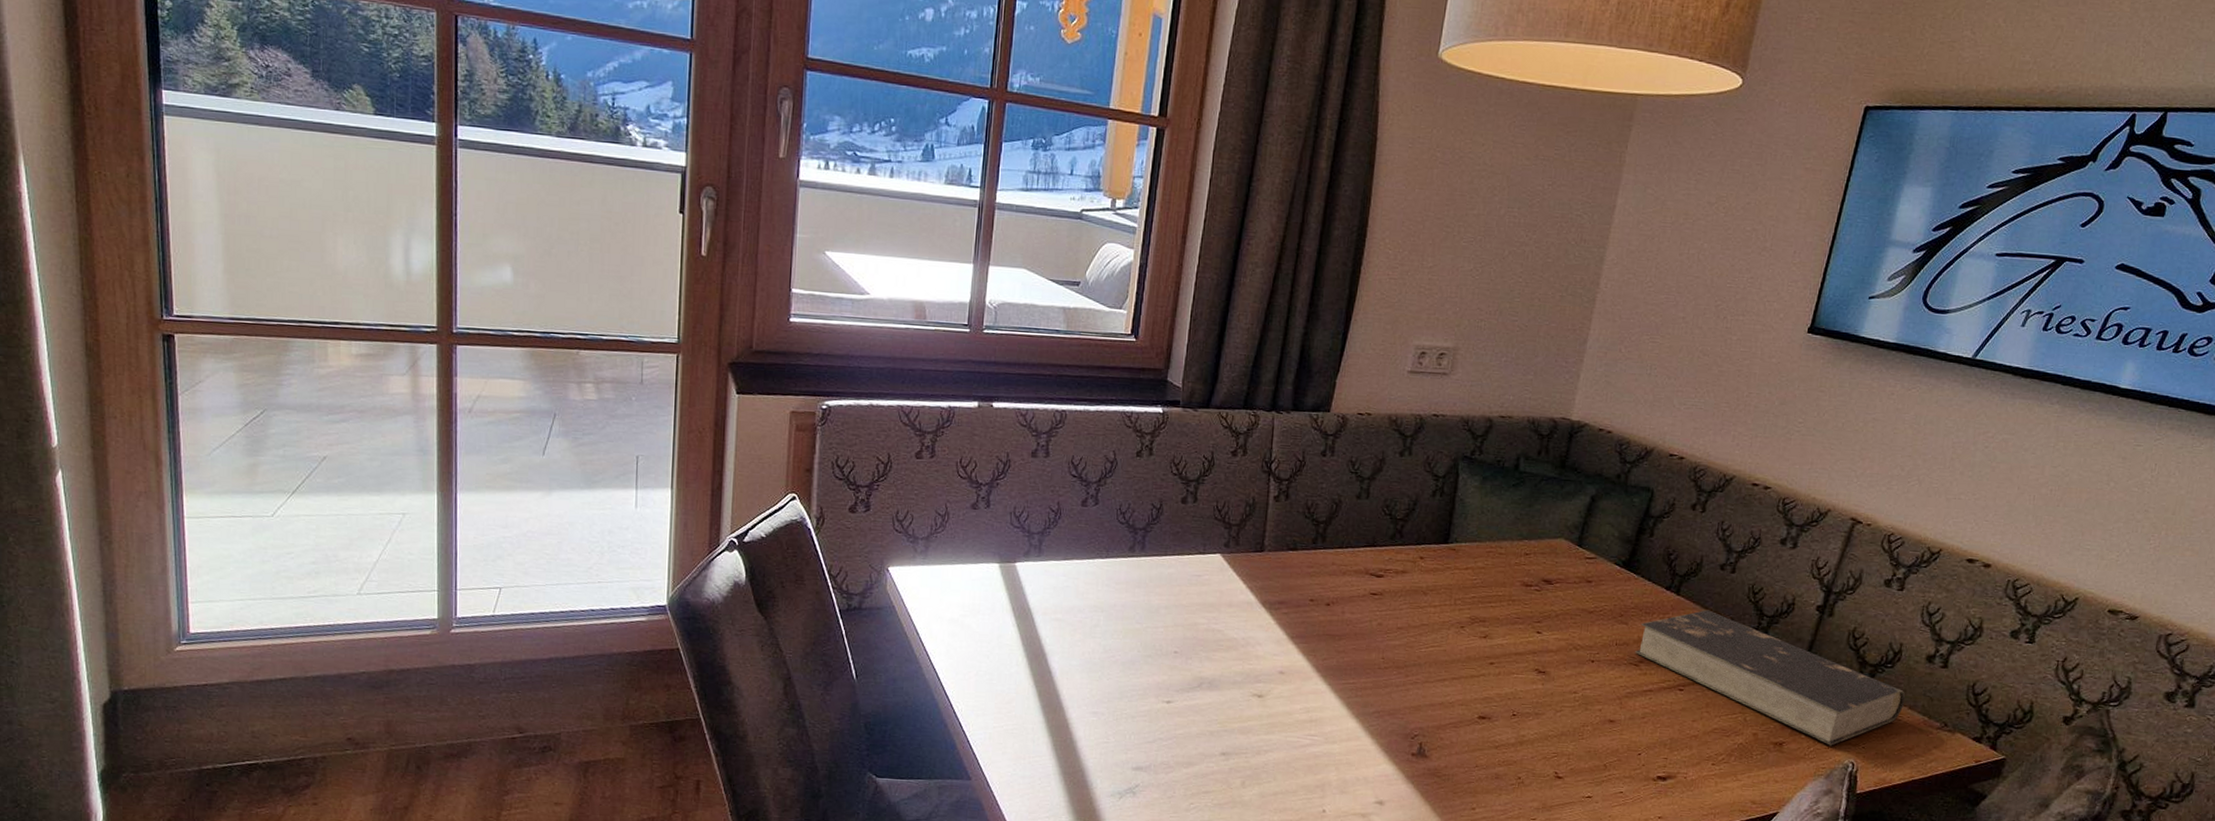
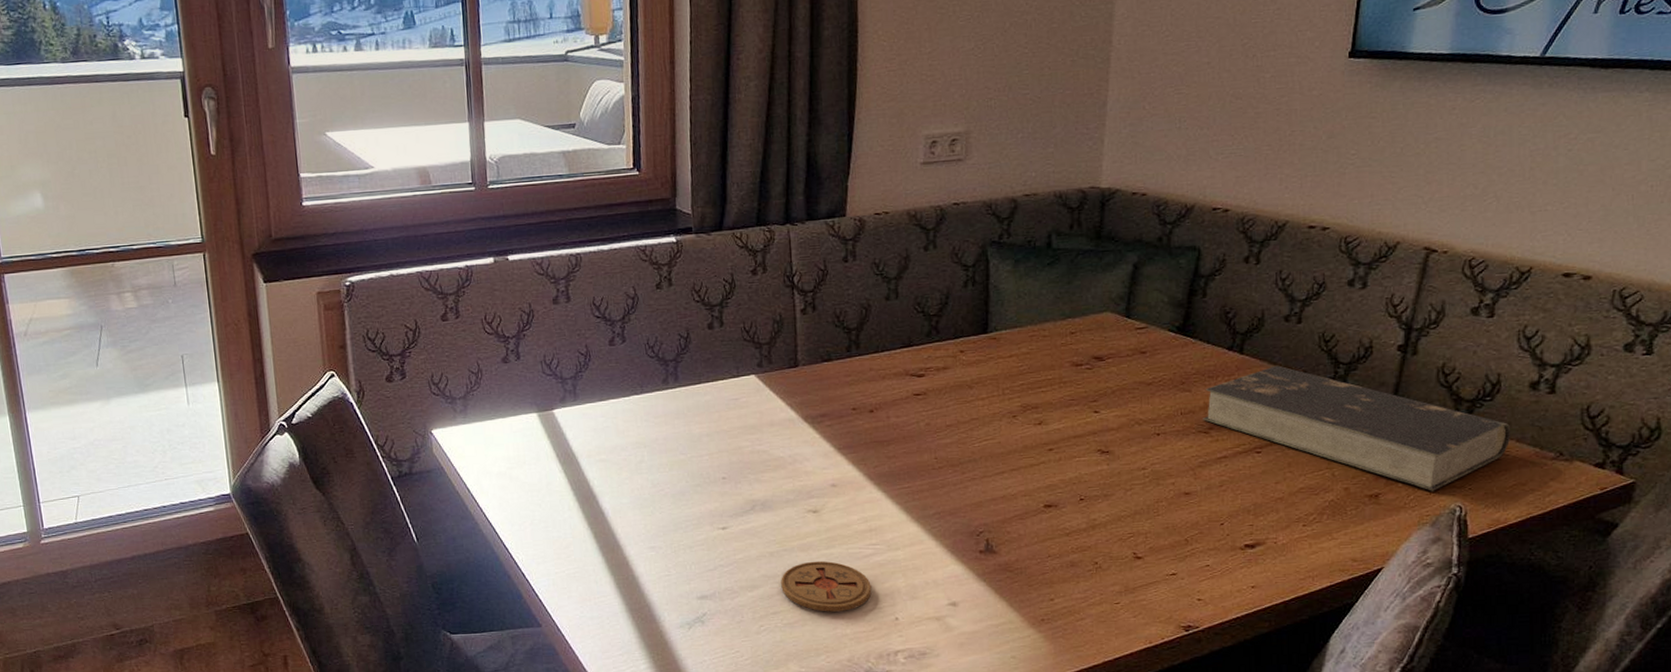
coaster: none [1216,744,1304,798] -> present [781,561,872,612]

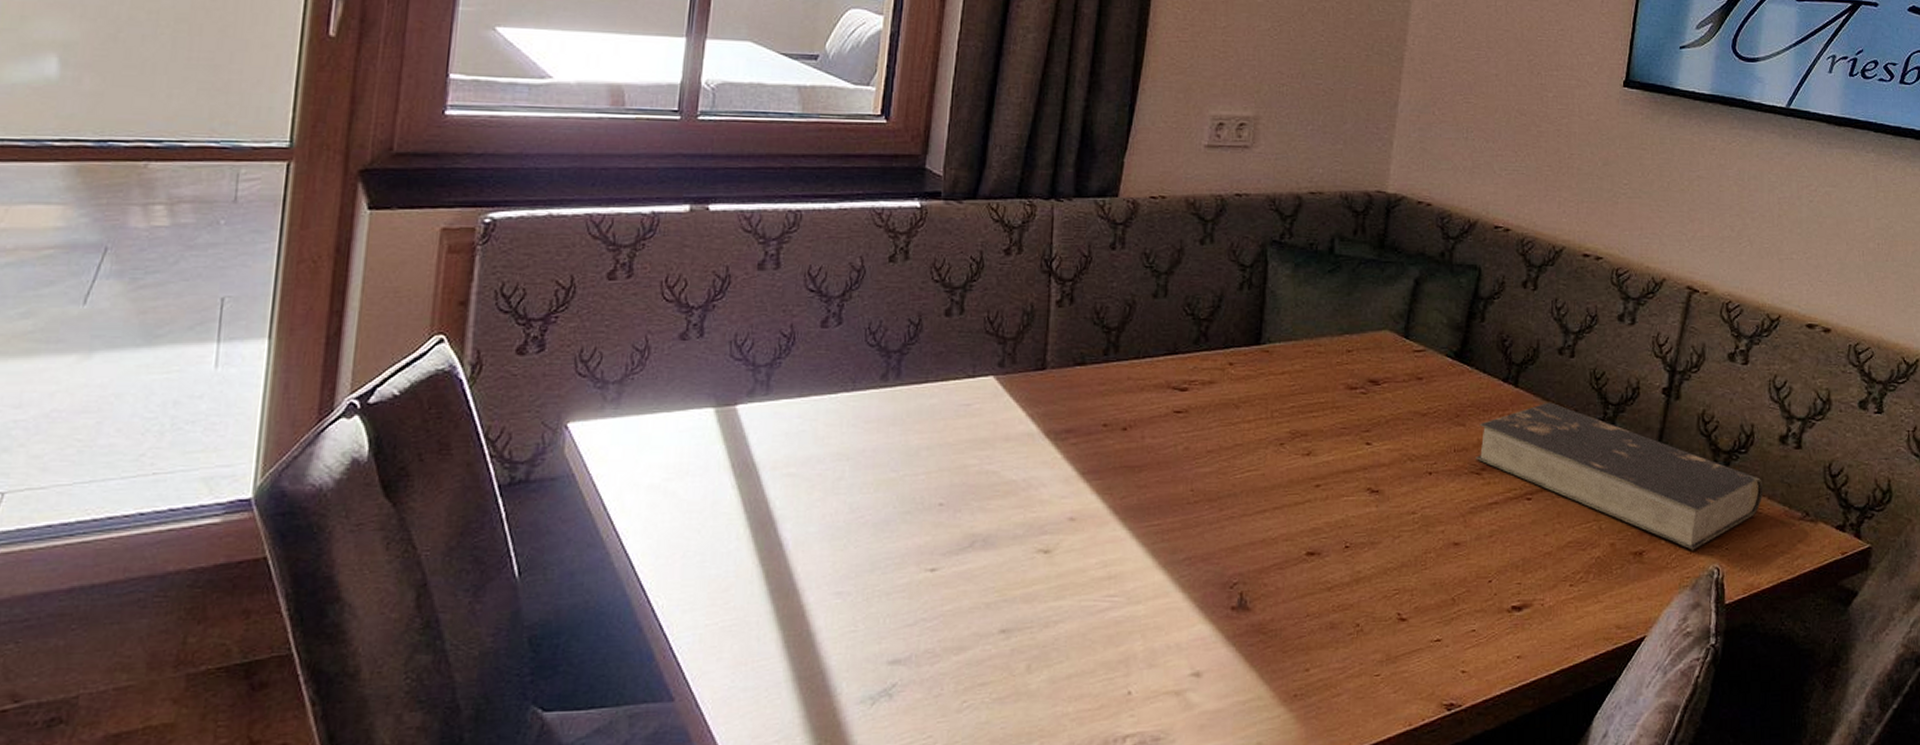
coaster: present [781,561,872,612] -> none [995,615,1104,684]

